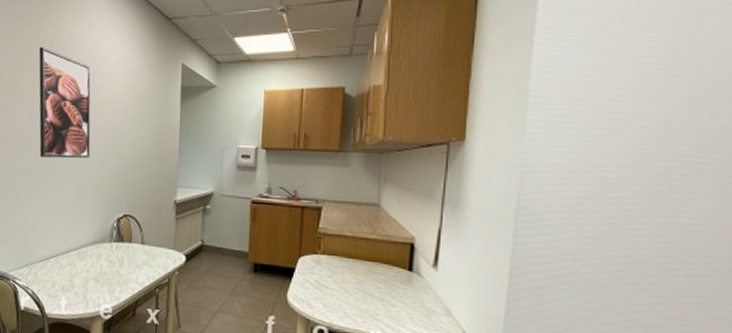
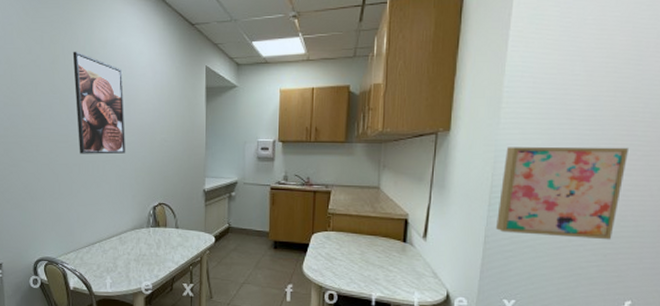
wall art: none [524,161,690,279] -> present [496,146,628,240]

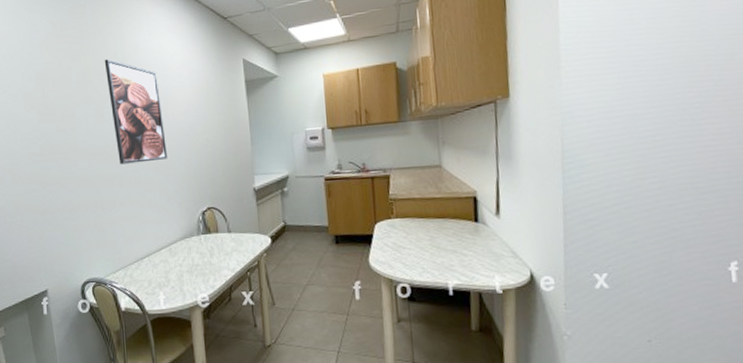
wall art: present [496,146,628,240] -> none [573,94,707,200]

